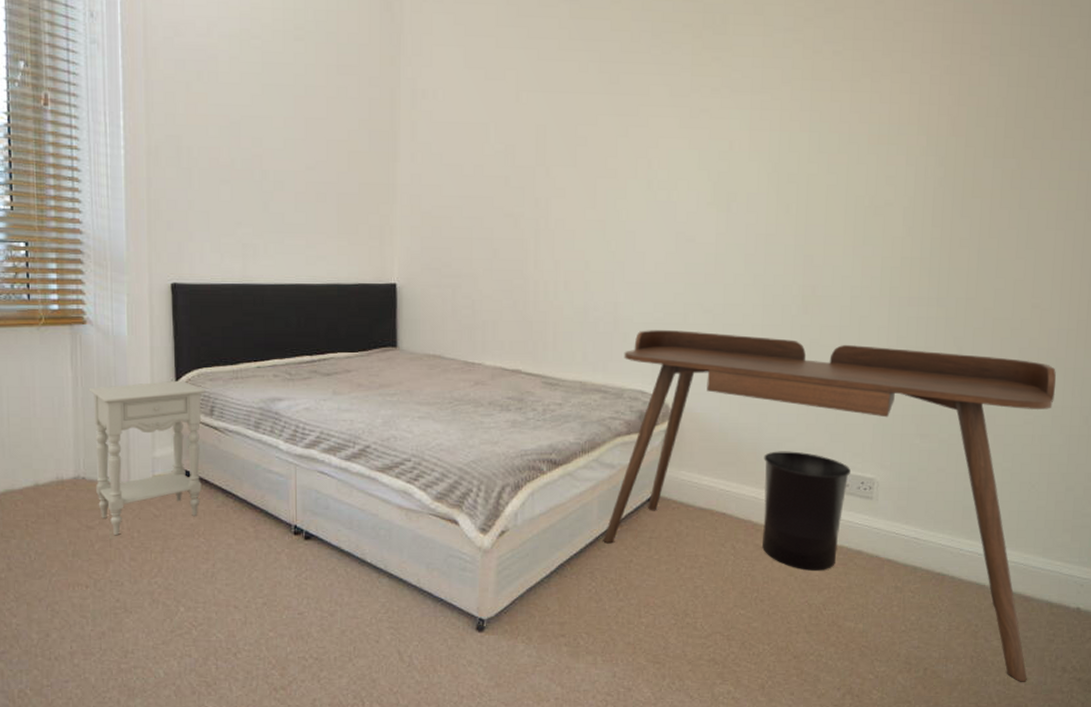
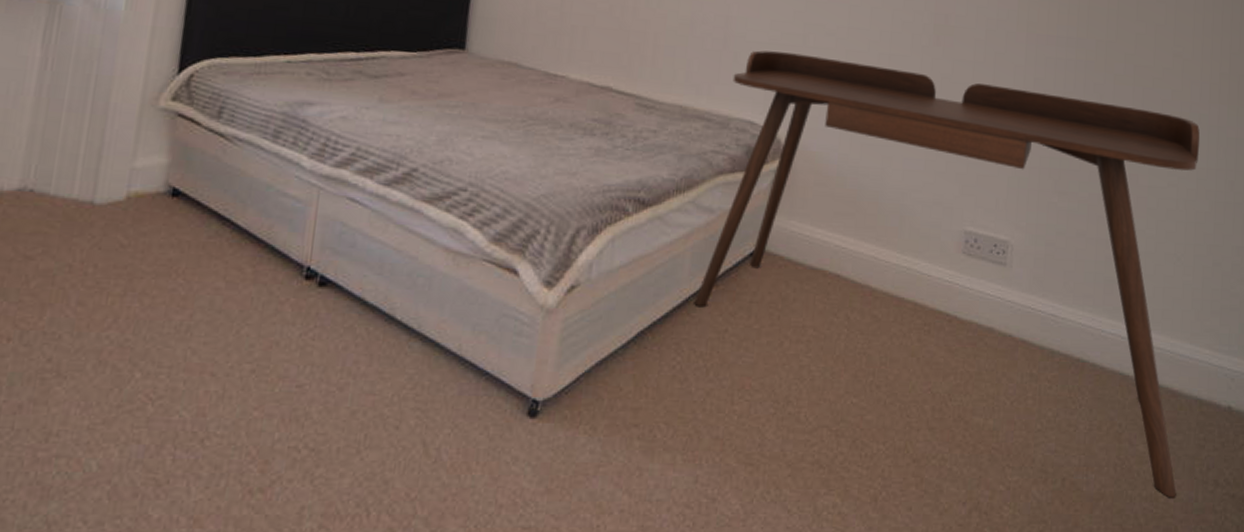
nightstand: present [88,380,205,536] -> none [45,71,216,271]
waste bin: present [762,451,852,571] -> none [881,202,984,351]

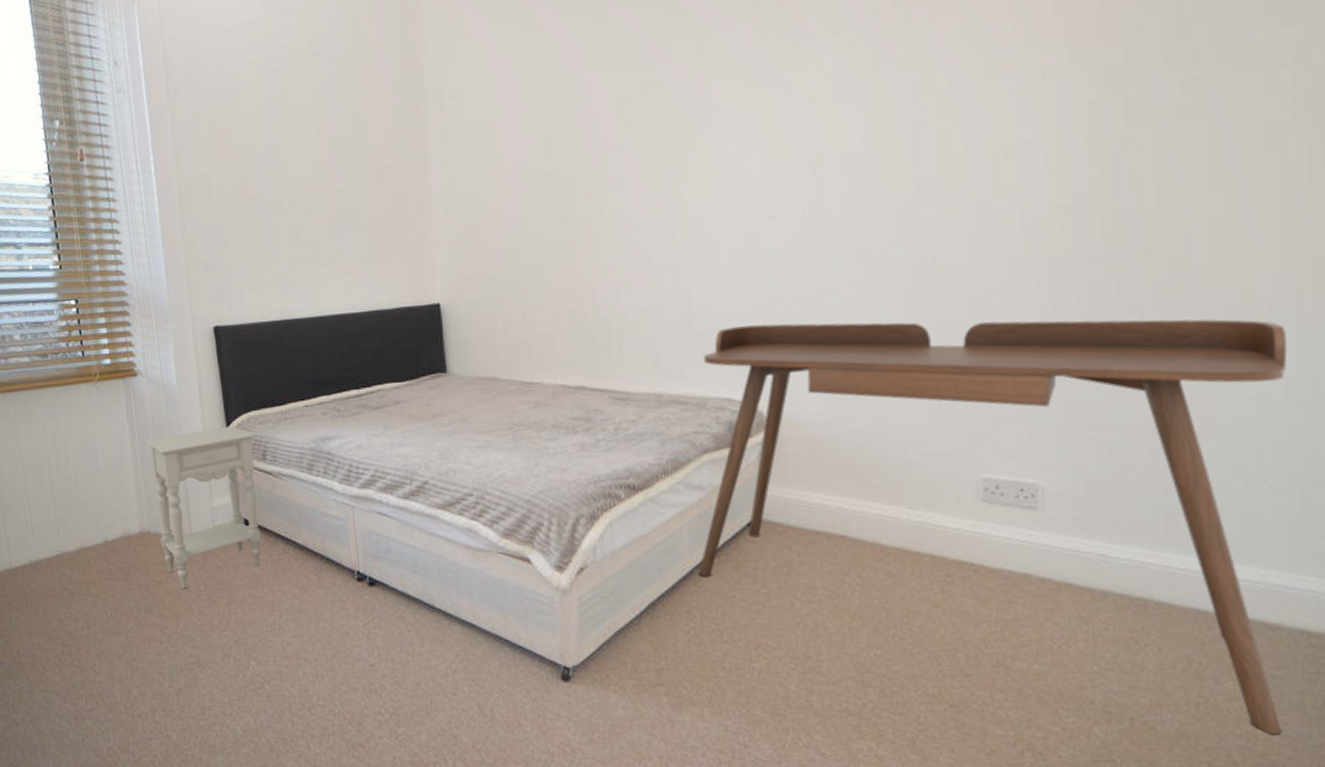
nightstand: none [45,71,216,271] -> present [145,425,262,590]

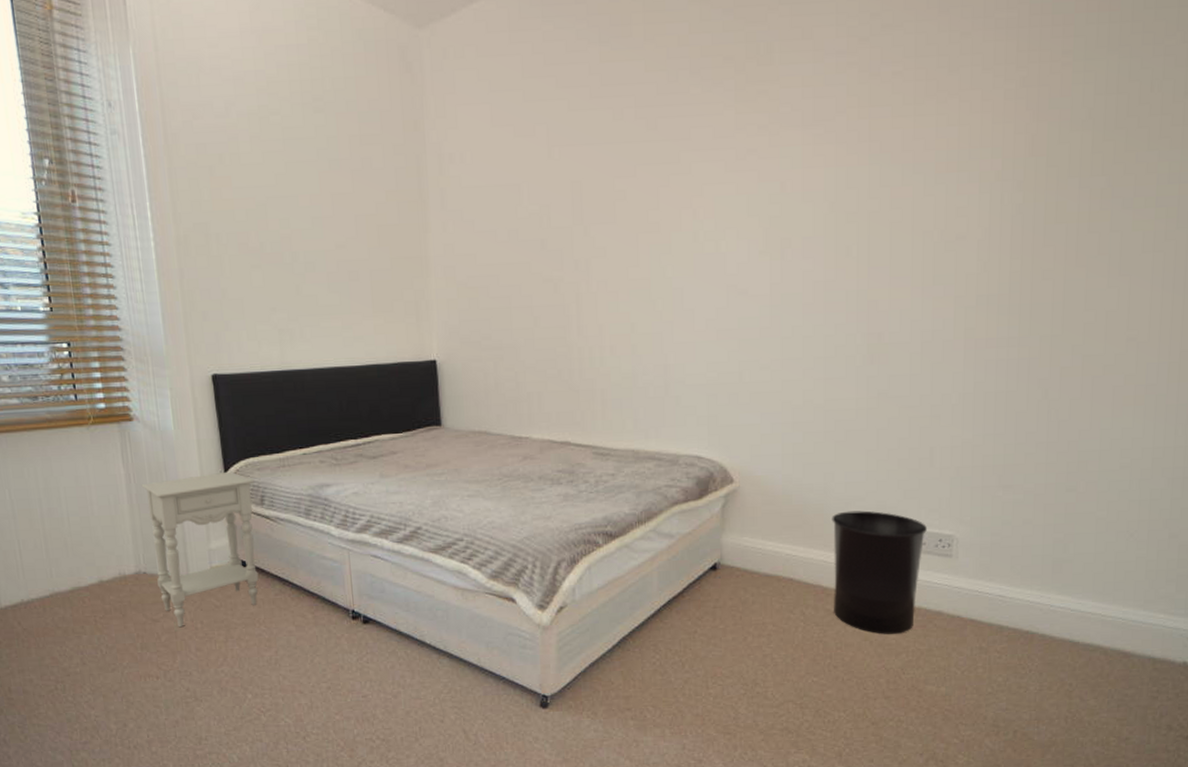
desk: present [698,319,1286,735] -> none [665,390,1156,742]
waste bin: none [888,456,1006,601] -> present [832,510,928,634]

